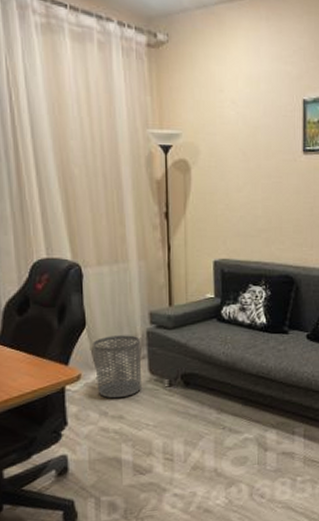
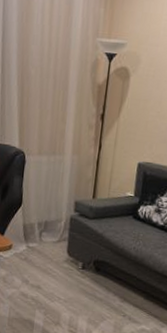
waste bin: present [92,335,142,399] -> none [23,216,65,271]

